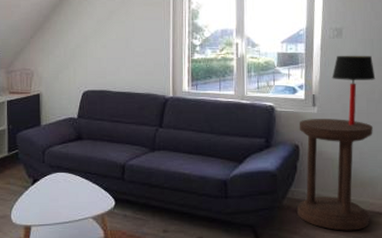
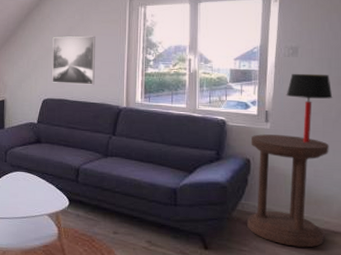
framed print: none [91,20,138,74] -> present [52,36,95,85]

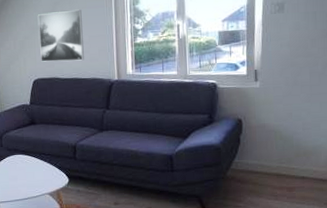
side table: present [247,134,329,248] -> none [241,92,316,198]
table lamp: present [286,73,333,143] -> none [274,28,319,98]

